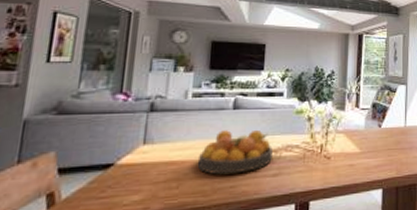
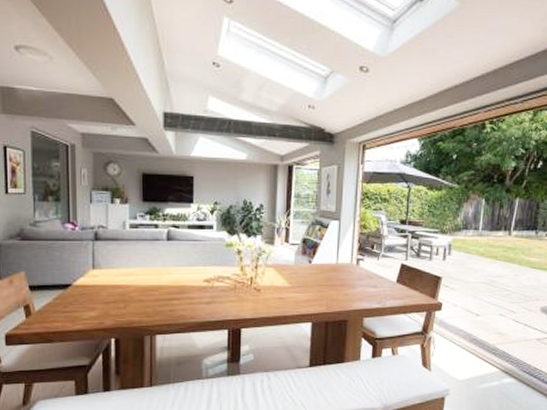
fruit bowl: present [197,130,273,175] -> none [139,260,205,299]

